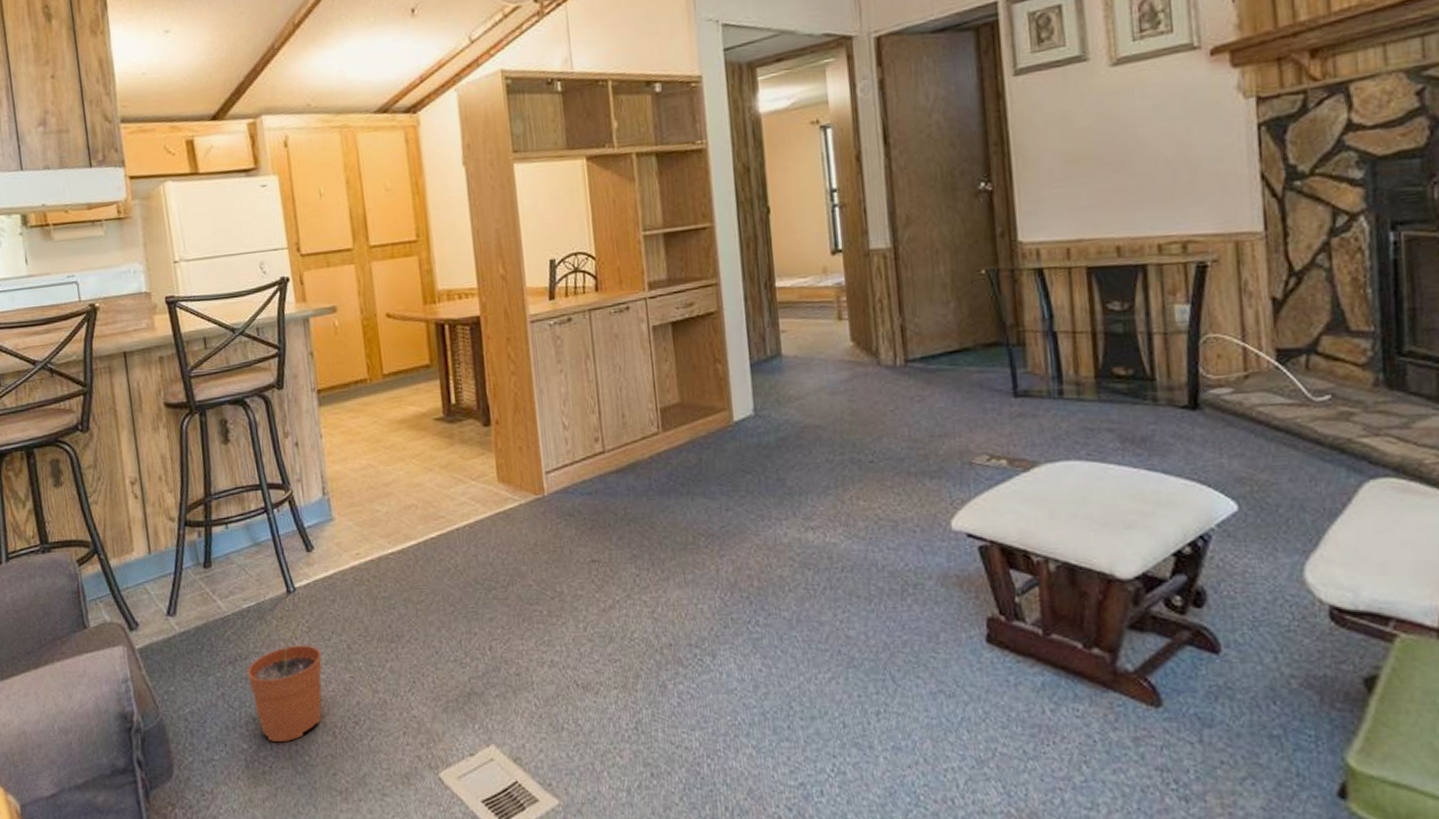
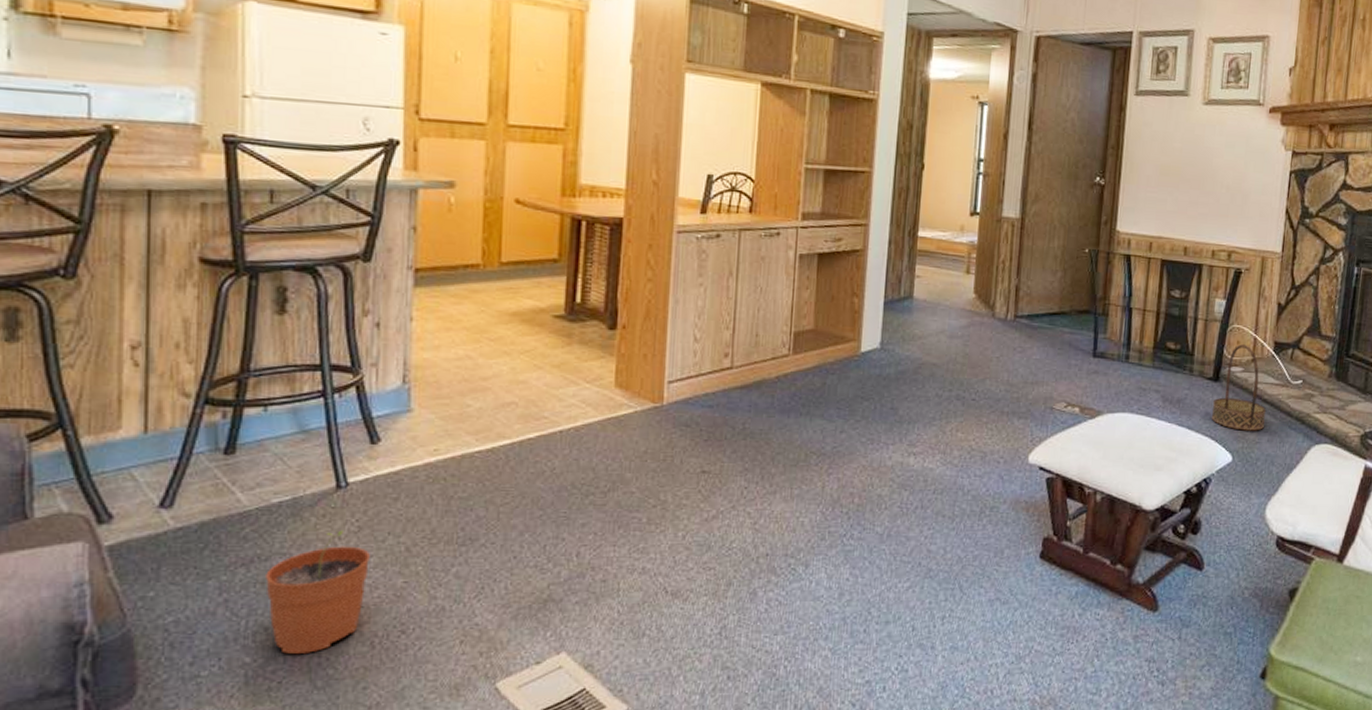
basket: none [1194,358,1282,470] -> present [1211,344,1267,431]

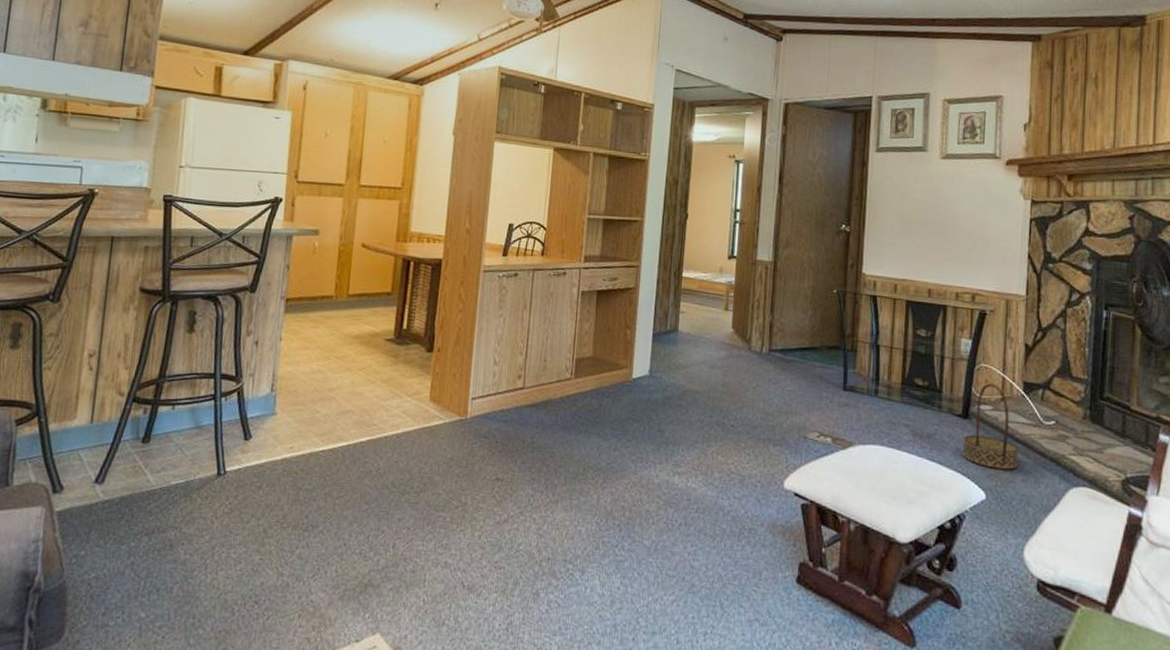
plant pot: present [266,530,370,654] -> none [161,511,237,614]

